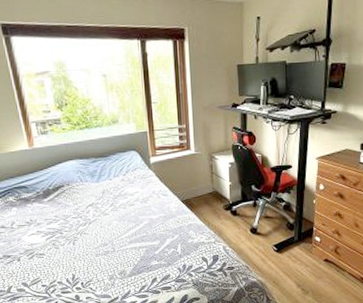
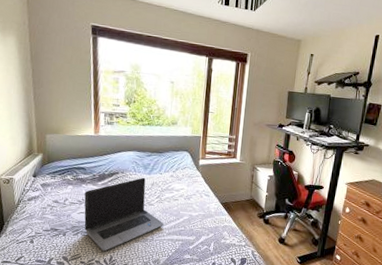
laptop computer: none [32,186,124,271] -> present [84,177,164,251]

